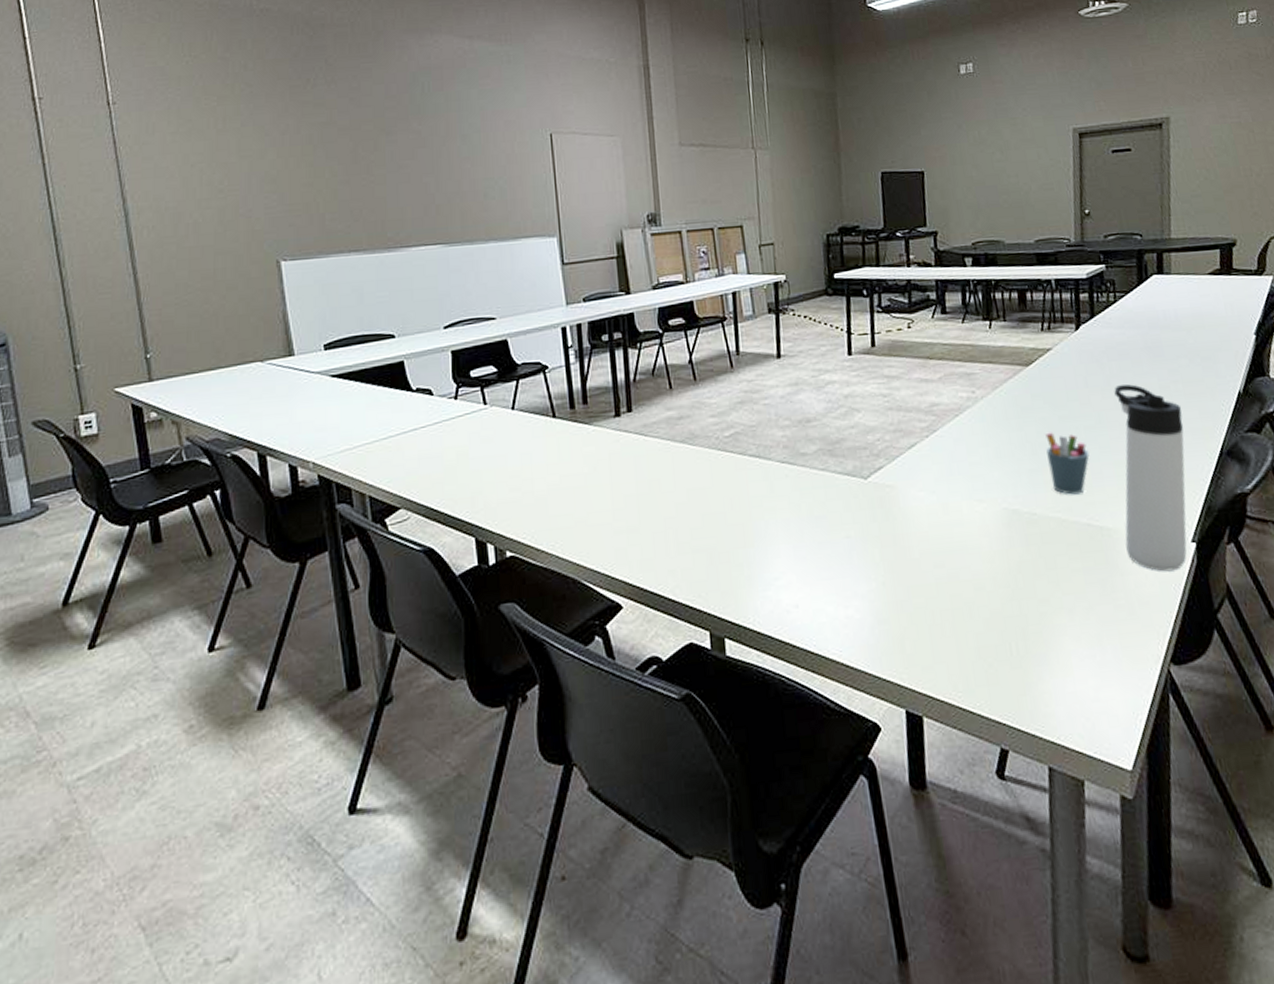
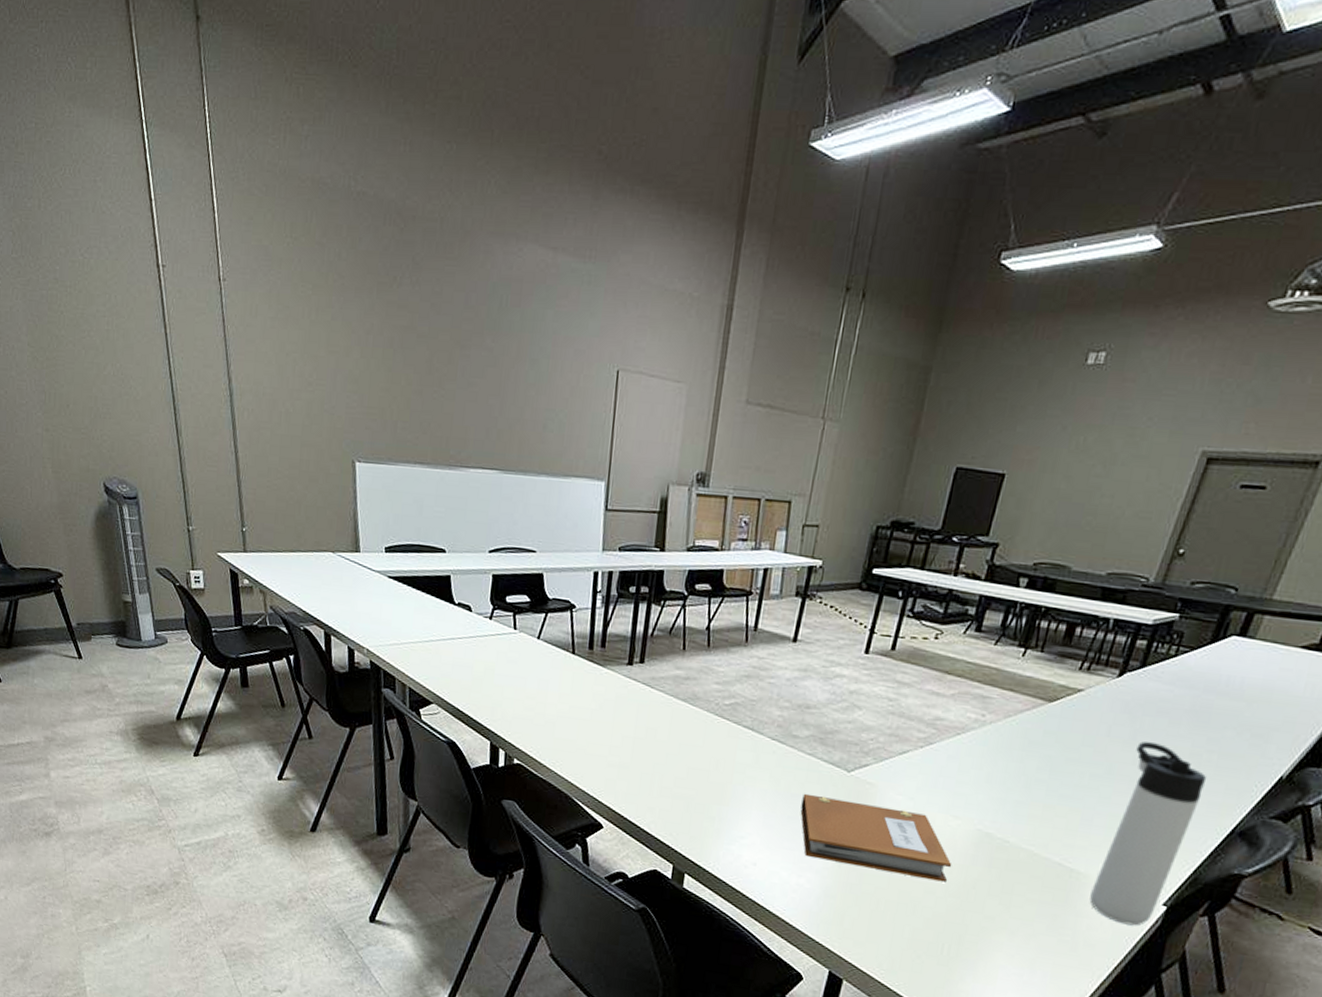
notebook: none [827,505,993,582] -> present [800,793,952,882]
pen holder: present [1045,432,1090,495] -> none [1035,770,1086,835]

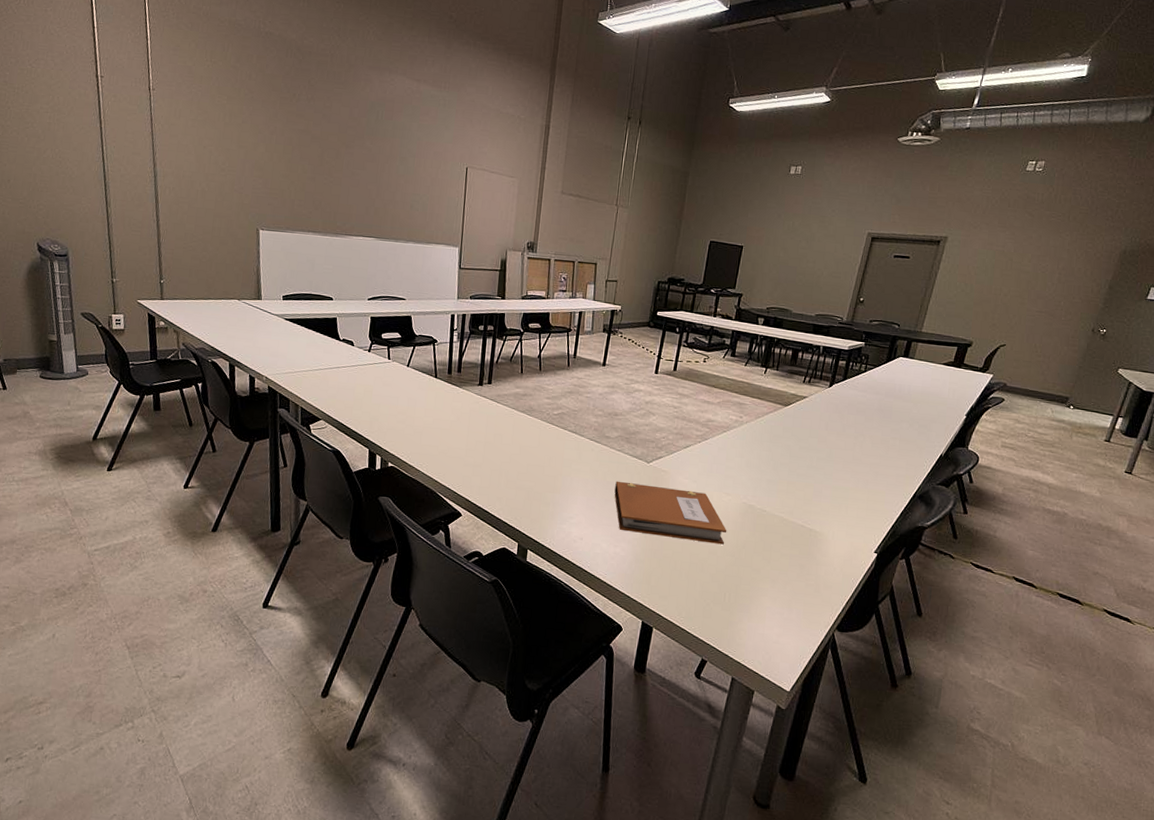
thermos bottle: present [1089,741,1207,926] -> none [825,433,894,570]

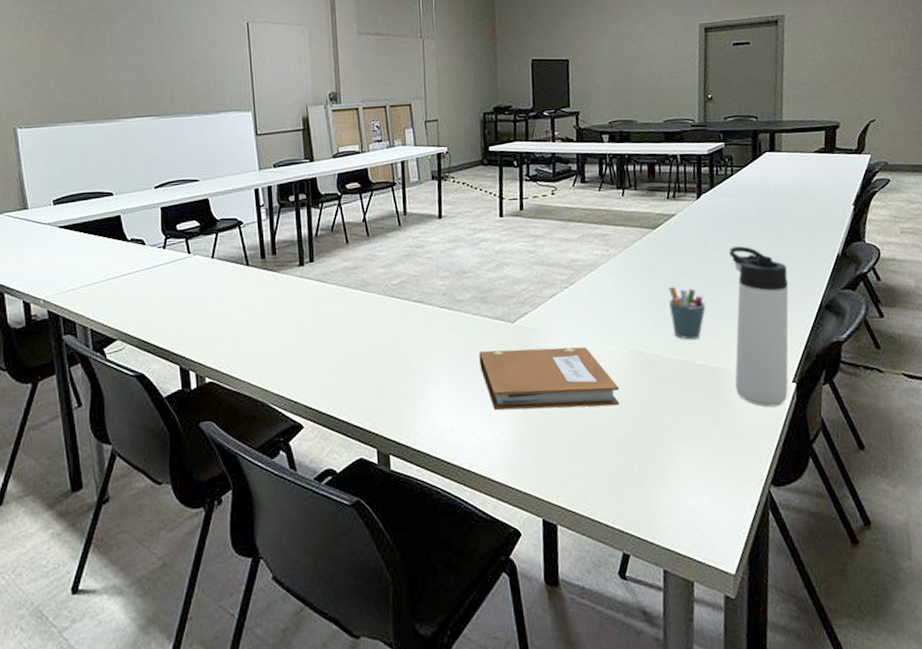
pen holder: none [782,456,816,504] -> present [668,286,706,340]
thermos bottle: none [825,433,894,570] -> present [729,246,789,408]

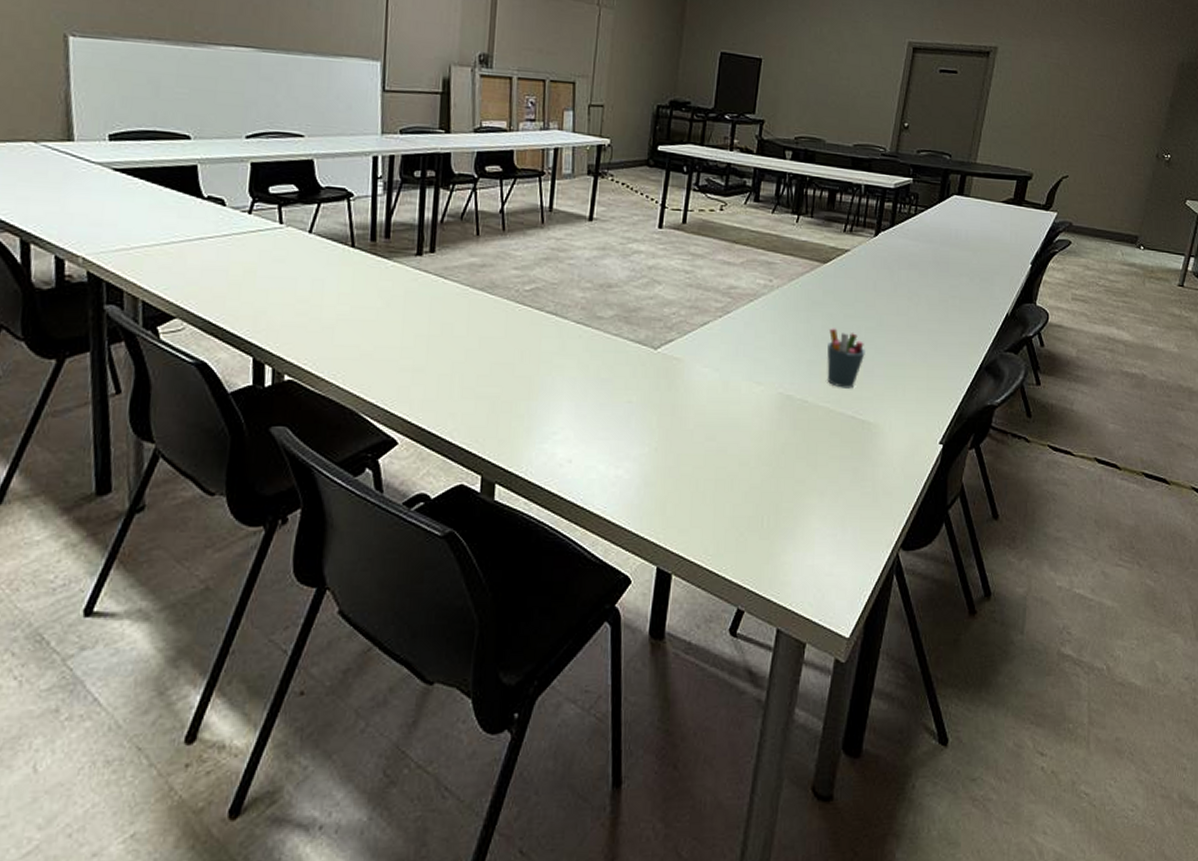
notebook: present [479,347,620,411] -> none [612,376,761,451]
thermos bottle: present [729,246,789,408] -> none [882,293,955,468]

